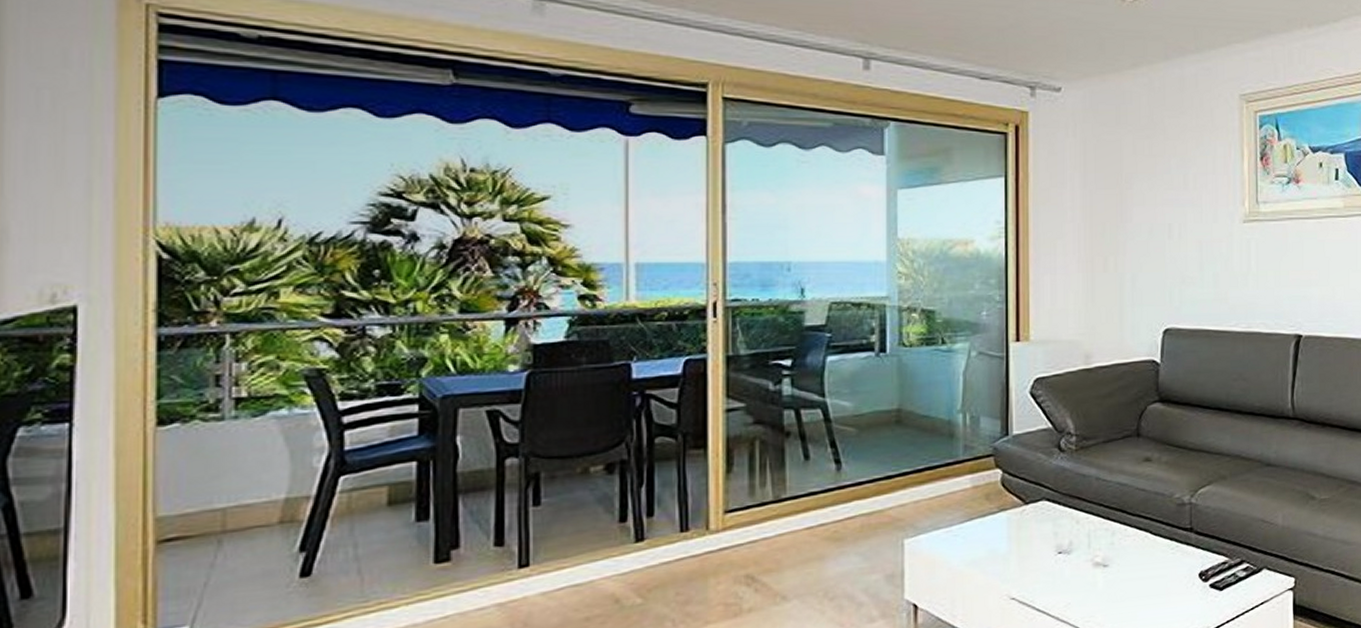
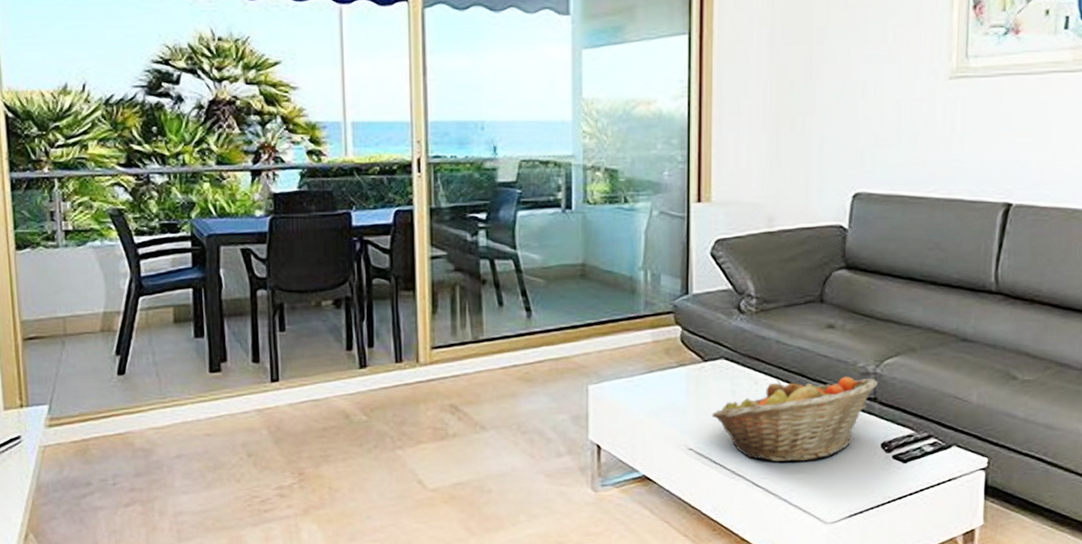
fruit basket: none [1034,508,1193,603] -> present [711,376,878,463]

